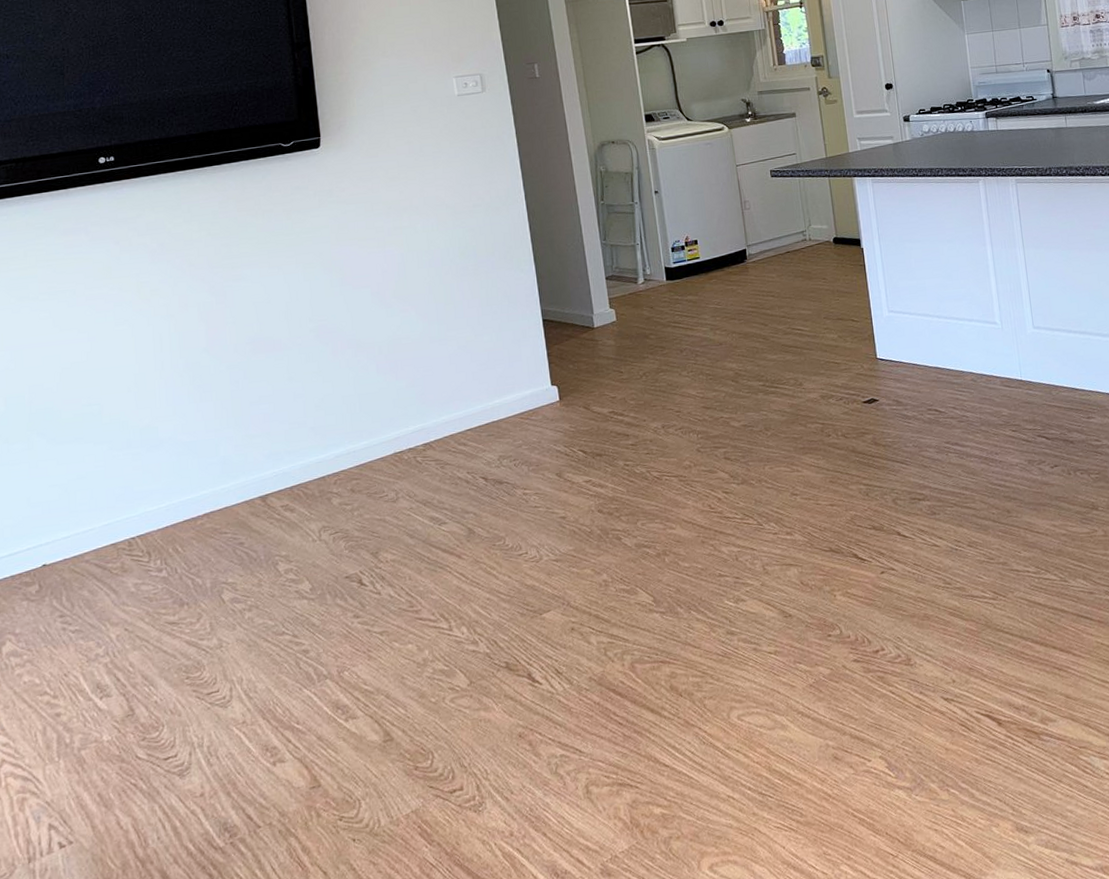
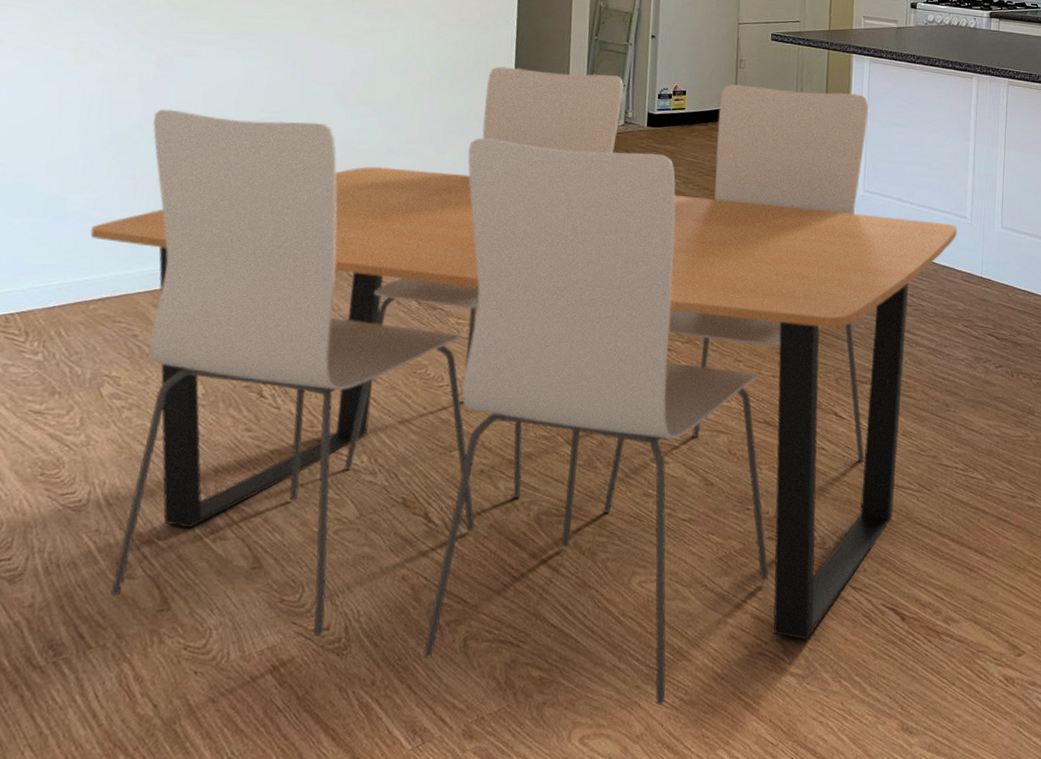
dining table: none [184,216,990,828] -> present [90,66,958,704]

